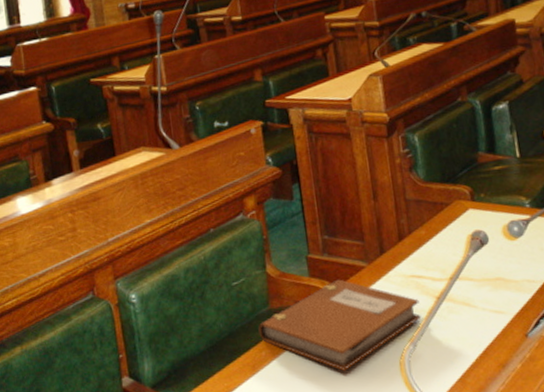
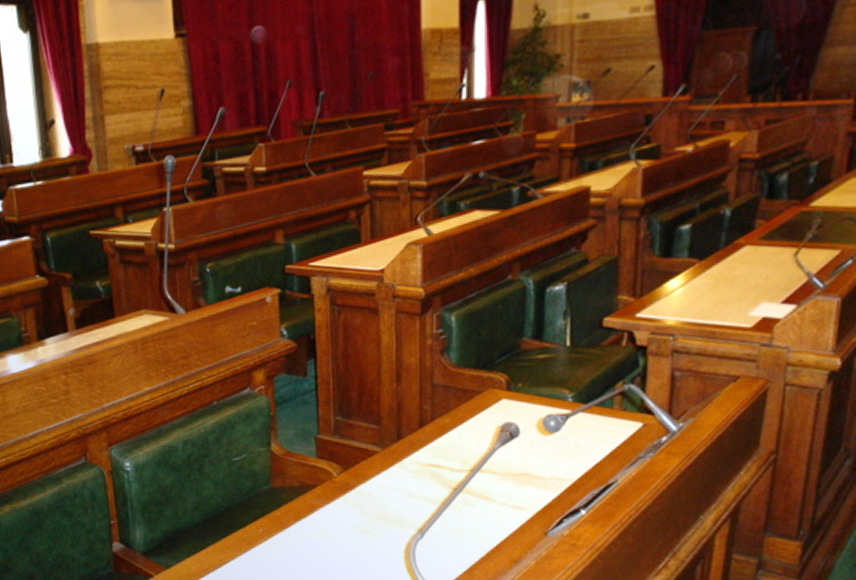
notebook: present [258,279,421,371] -> none [257,462,434,554]

